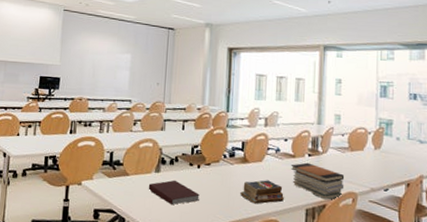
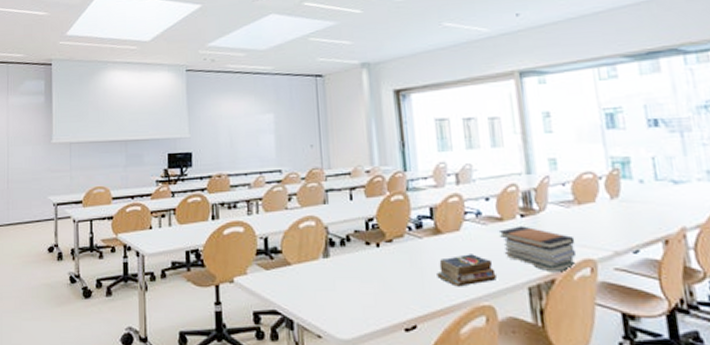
notebook: present [148,180,200,205] -> none [317,265,386,298]

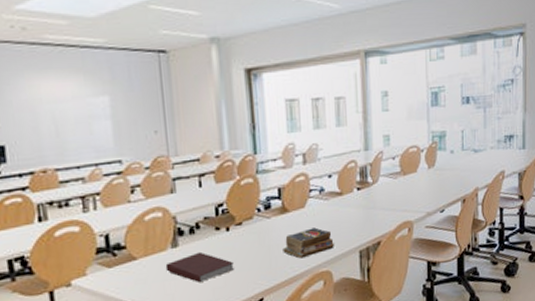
notebook: none [317,265,386,298] -> present [165,251,235,283]
book stack: present [498,226,577,273] -> none [338,197,399,236]

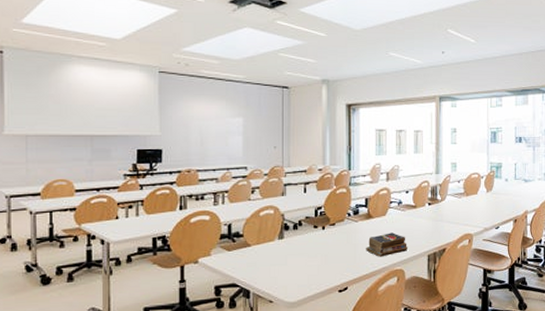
notebook: present [165,251,235,283] -> none [272,244,327,270]

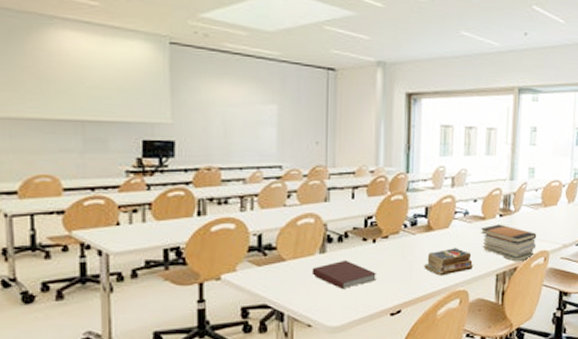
notebook: none [272,244,327,270] -> present [311,259,378,290]
book stack: none [412,211,461,244] -> present [480,224,537,262]

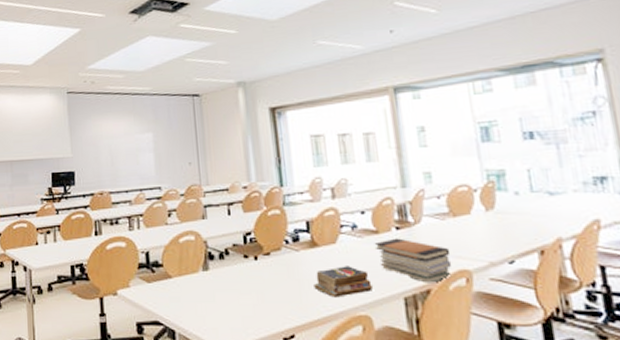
notebook: present [311,259,378,290] -> none [197,277,264,309]

